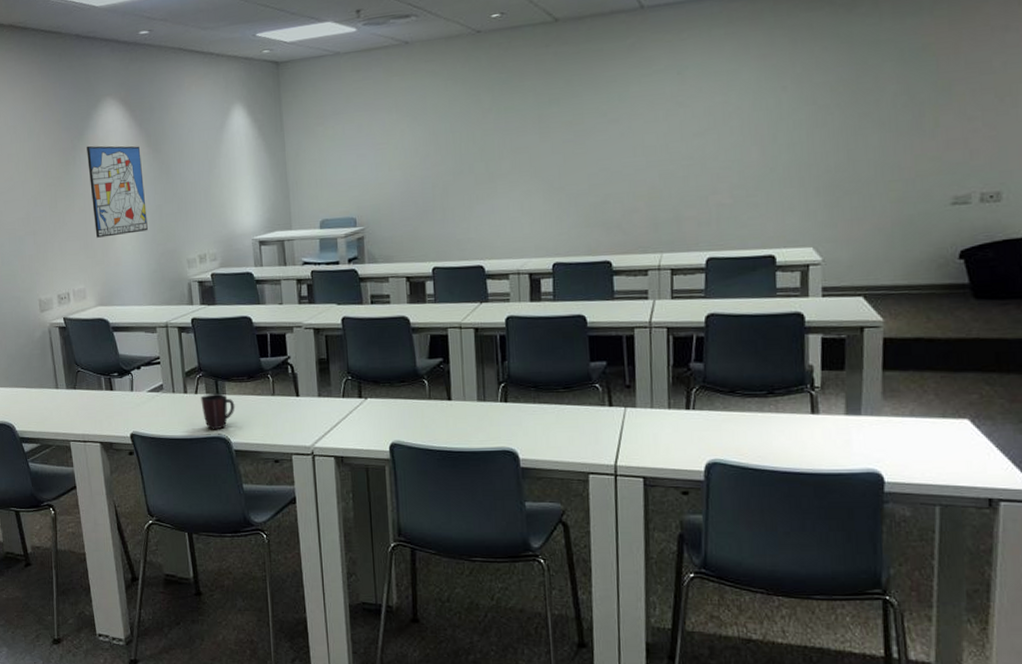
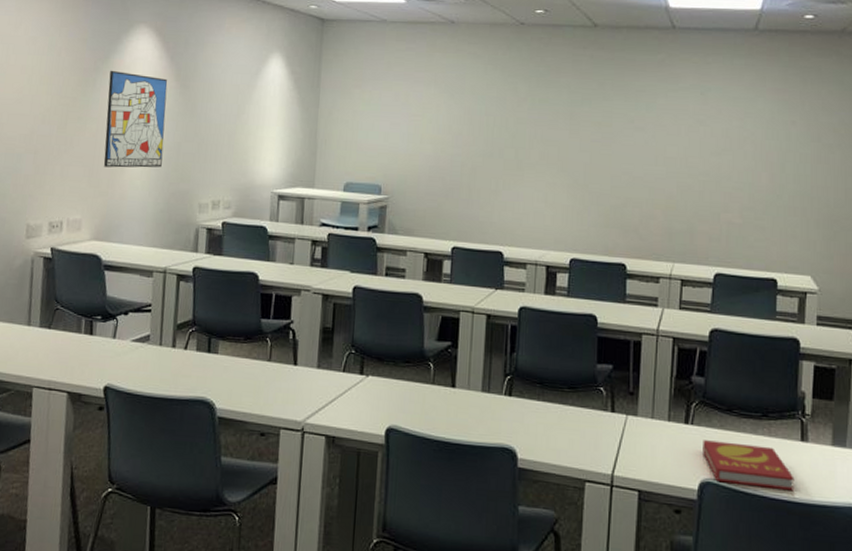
mug: present [200,393,235,430] -> none [189,351,227,393]
book: none [706,422,807,463] -> present [703,440,795,491]

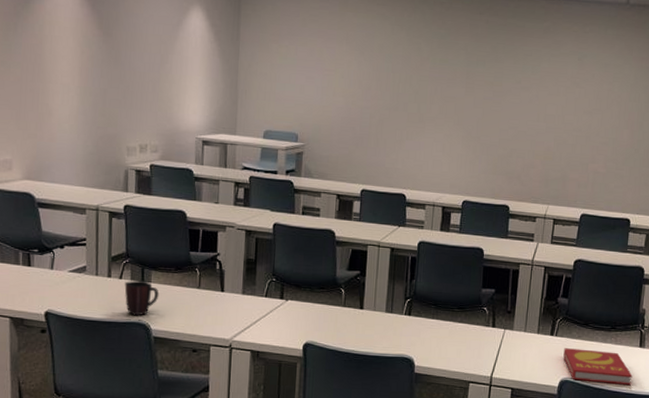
wall art: present [103,70,168,168] -> none [30,15,90,112]
mug: none [189,351,227,393] -> present [124,280,159,316]

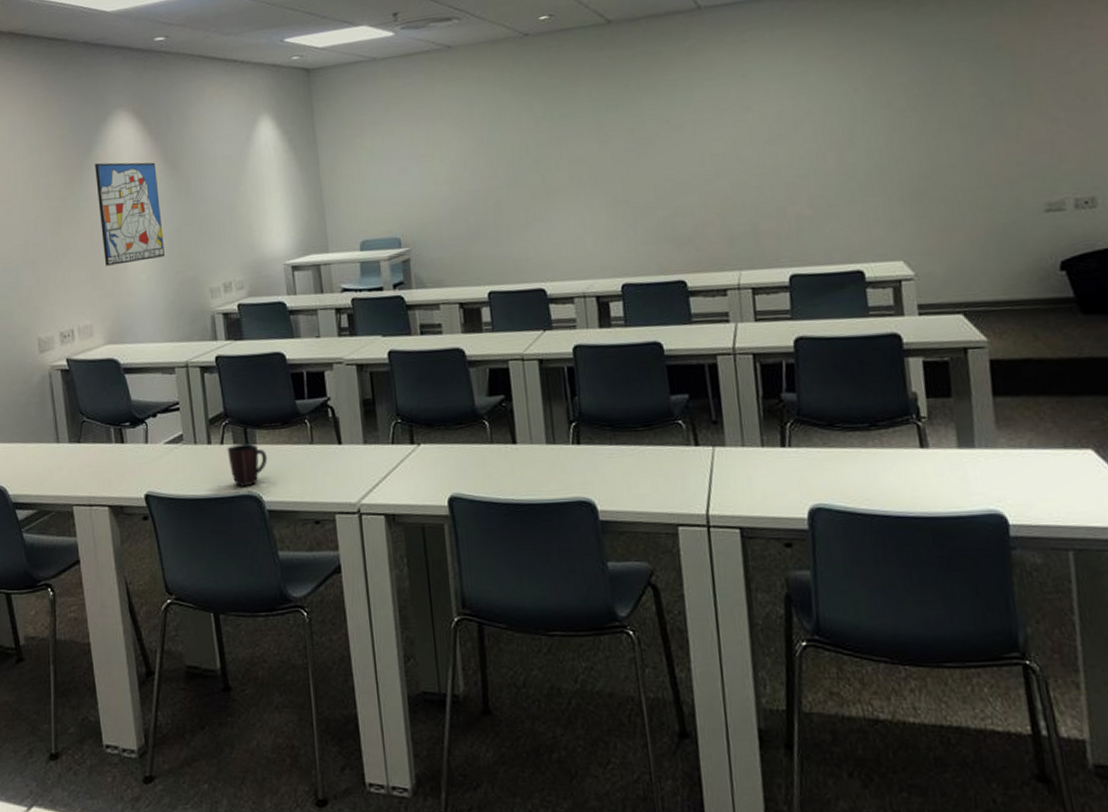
wall art: none [30,15,90,112] -> present [95,162,165,266]
book: present [563,348,633,386] -> none [805,459,921,507]

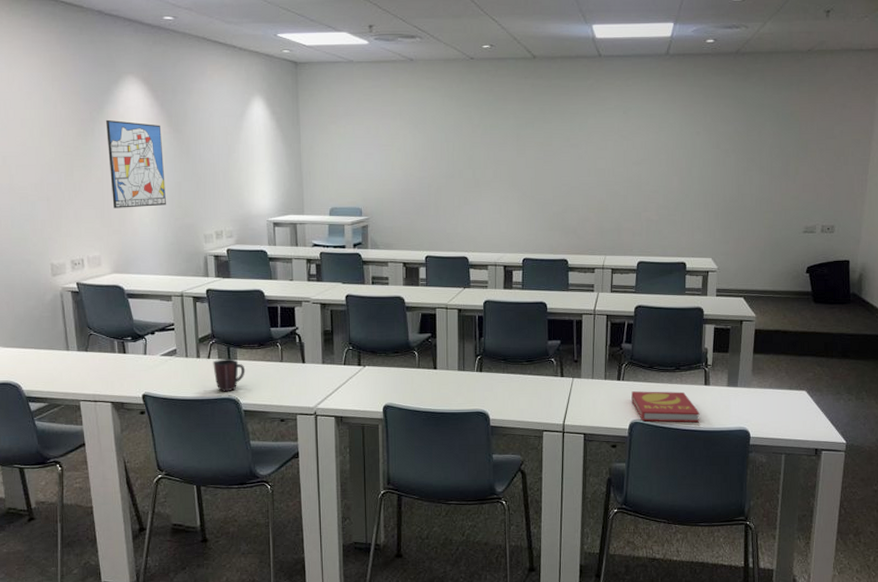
book: none [805,459,921,507] -> present [631,391,700,423]

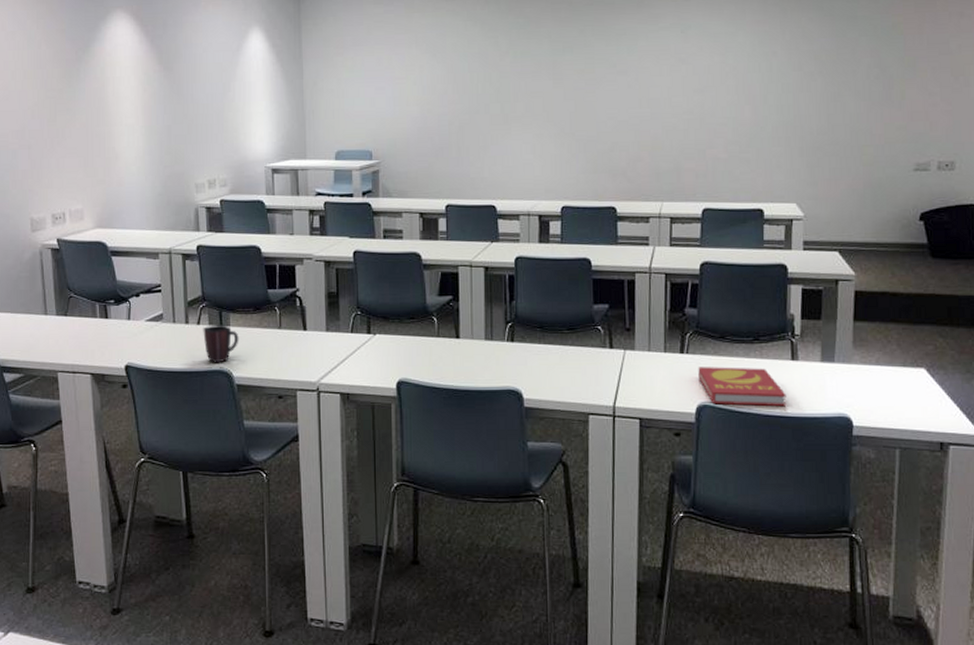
wall art: present [106,119,166,208] -> none [92,58,155,156]

